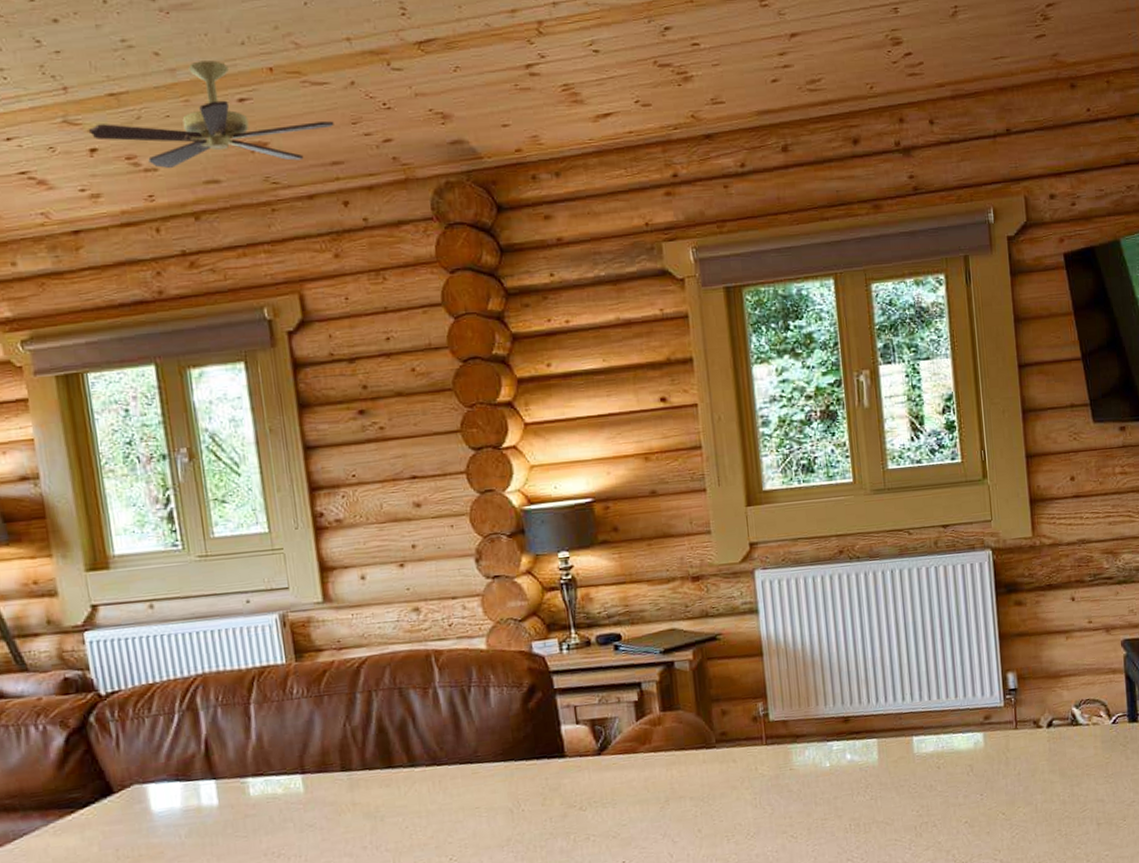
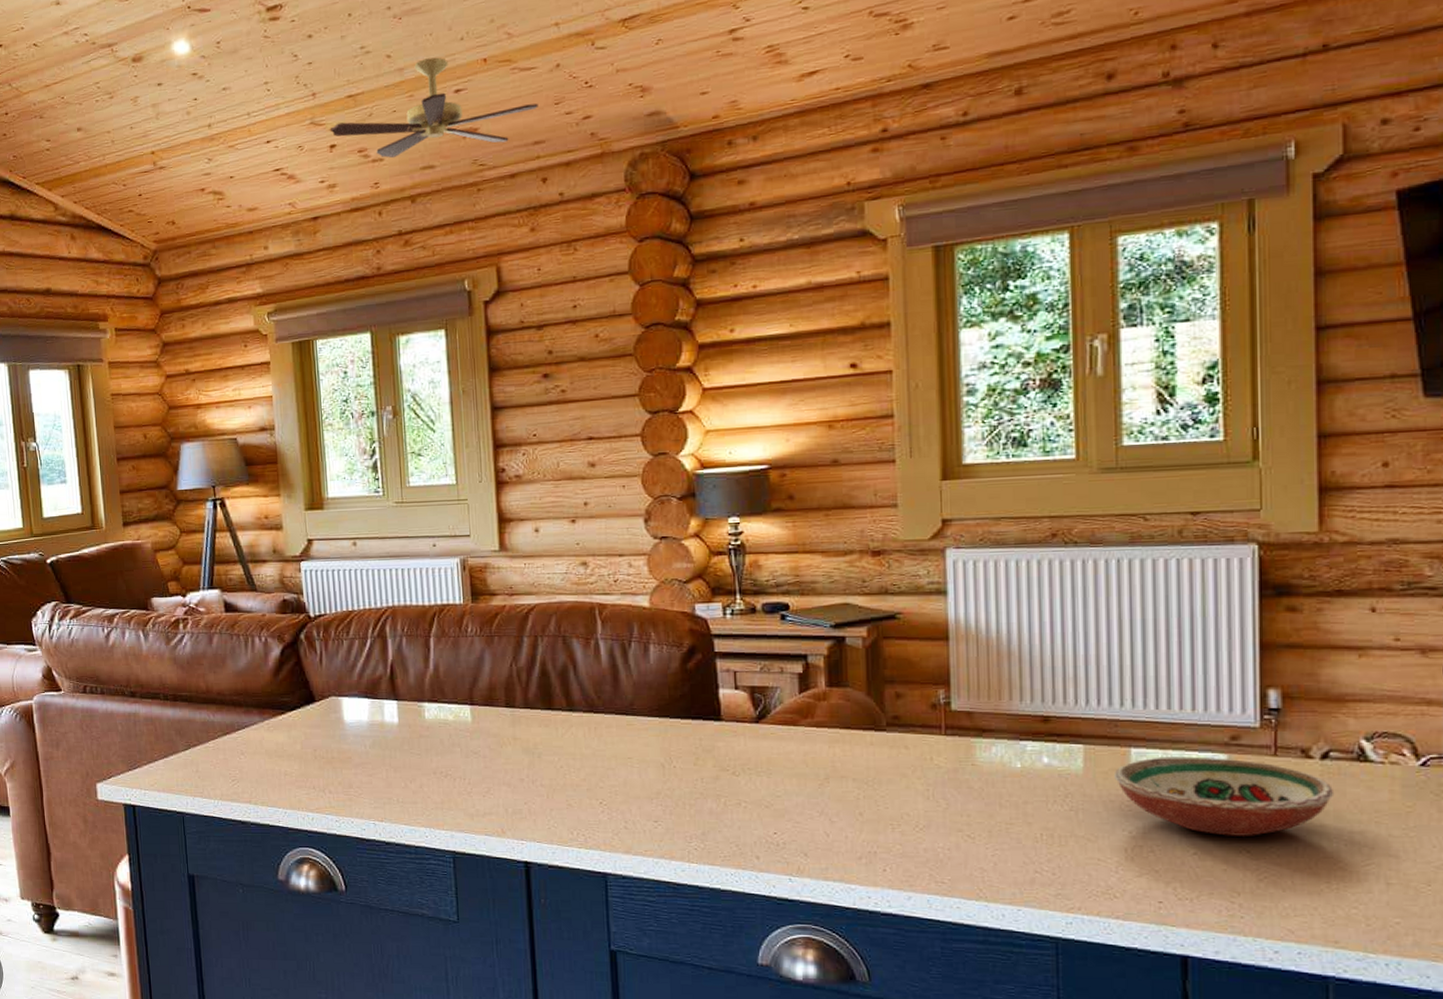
decorative bowl: none [901,736,1059,803] -> present [1113,756,1335,836]

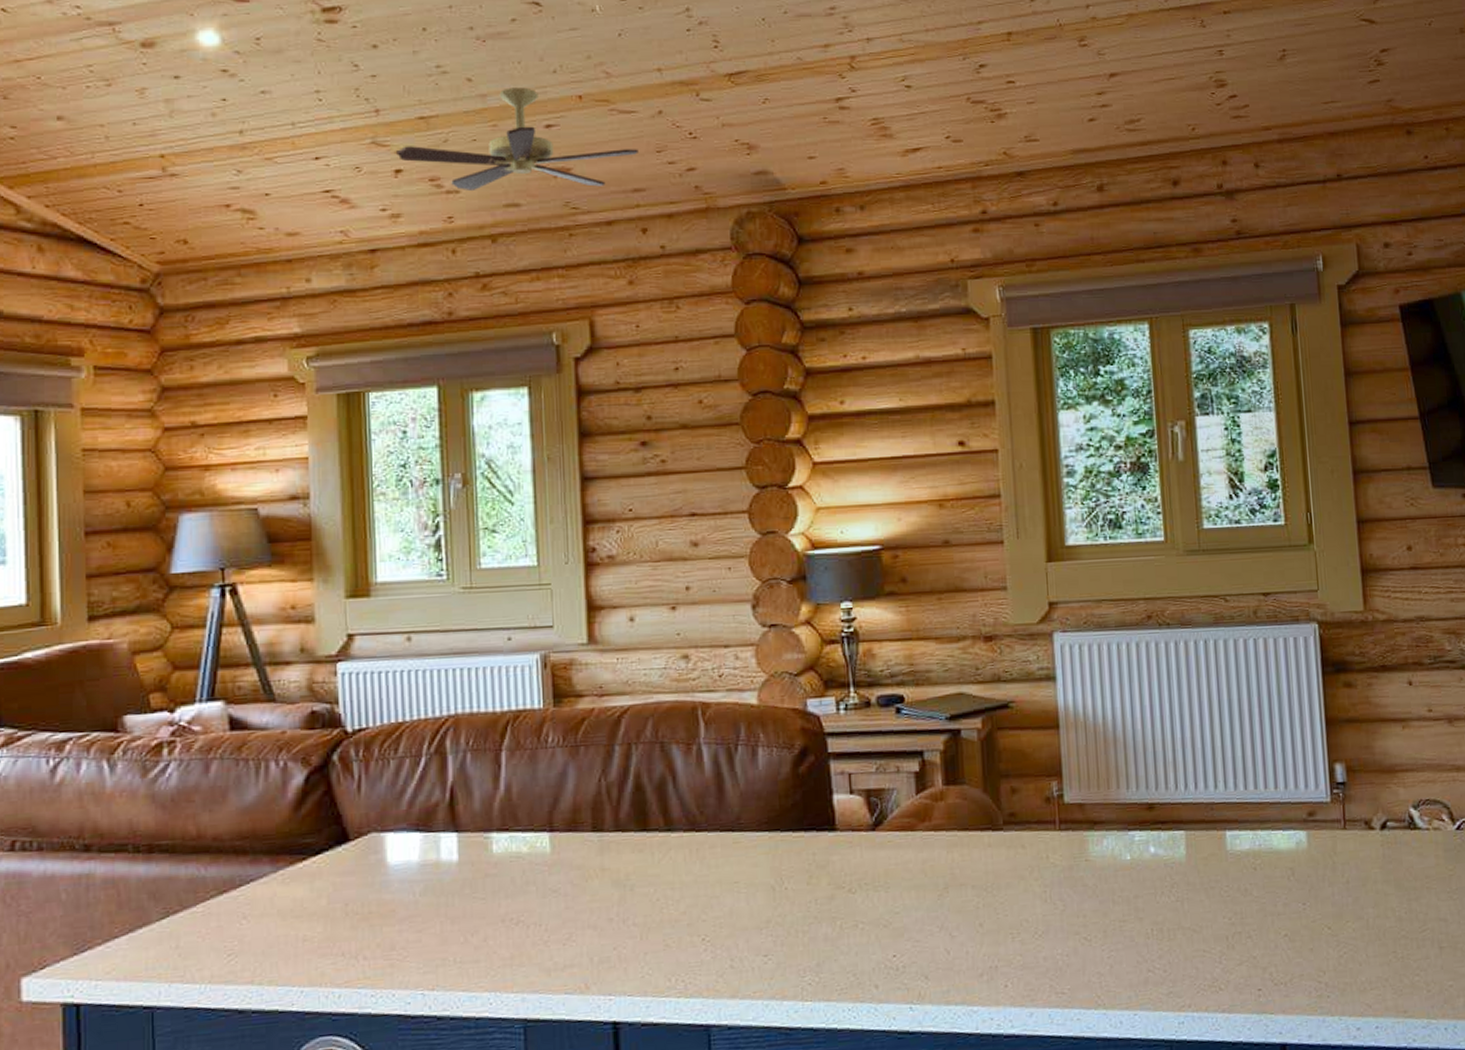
decorative bowl: present [1113,756,1335,836] -> none [1212,835,1394,914]

